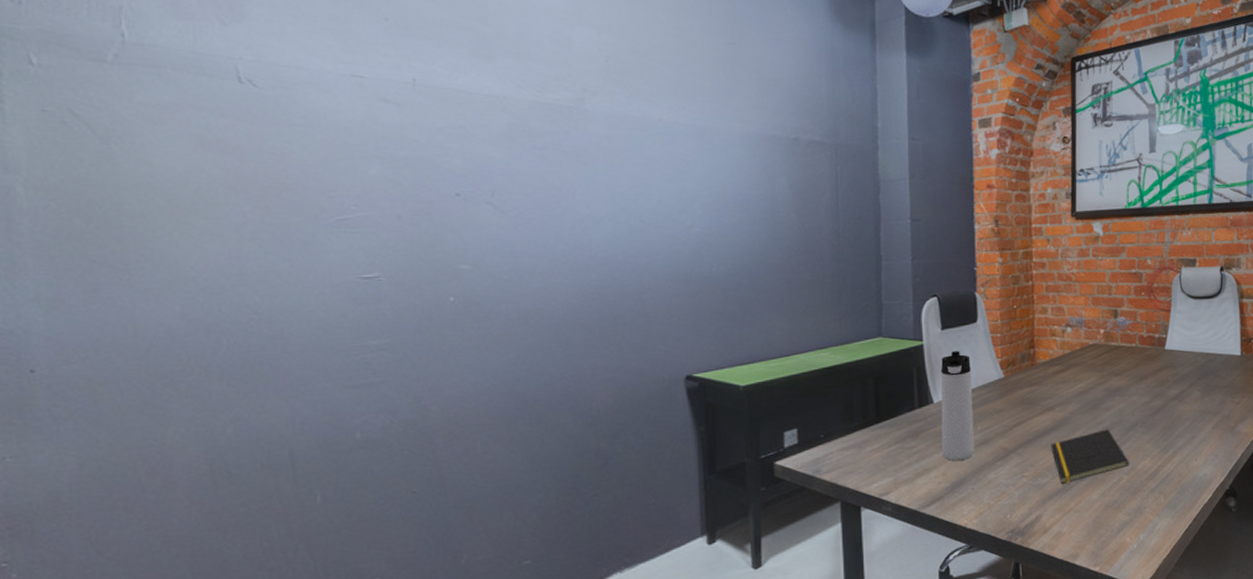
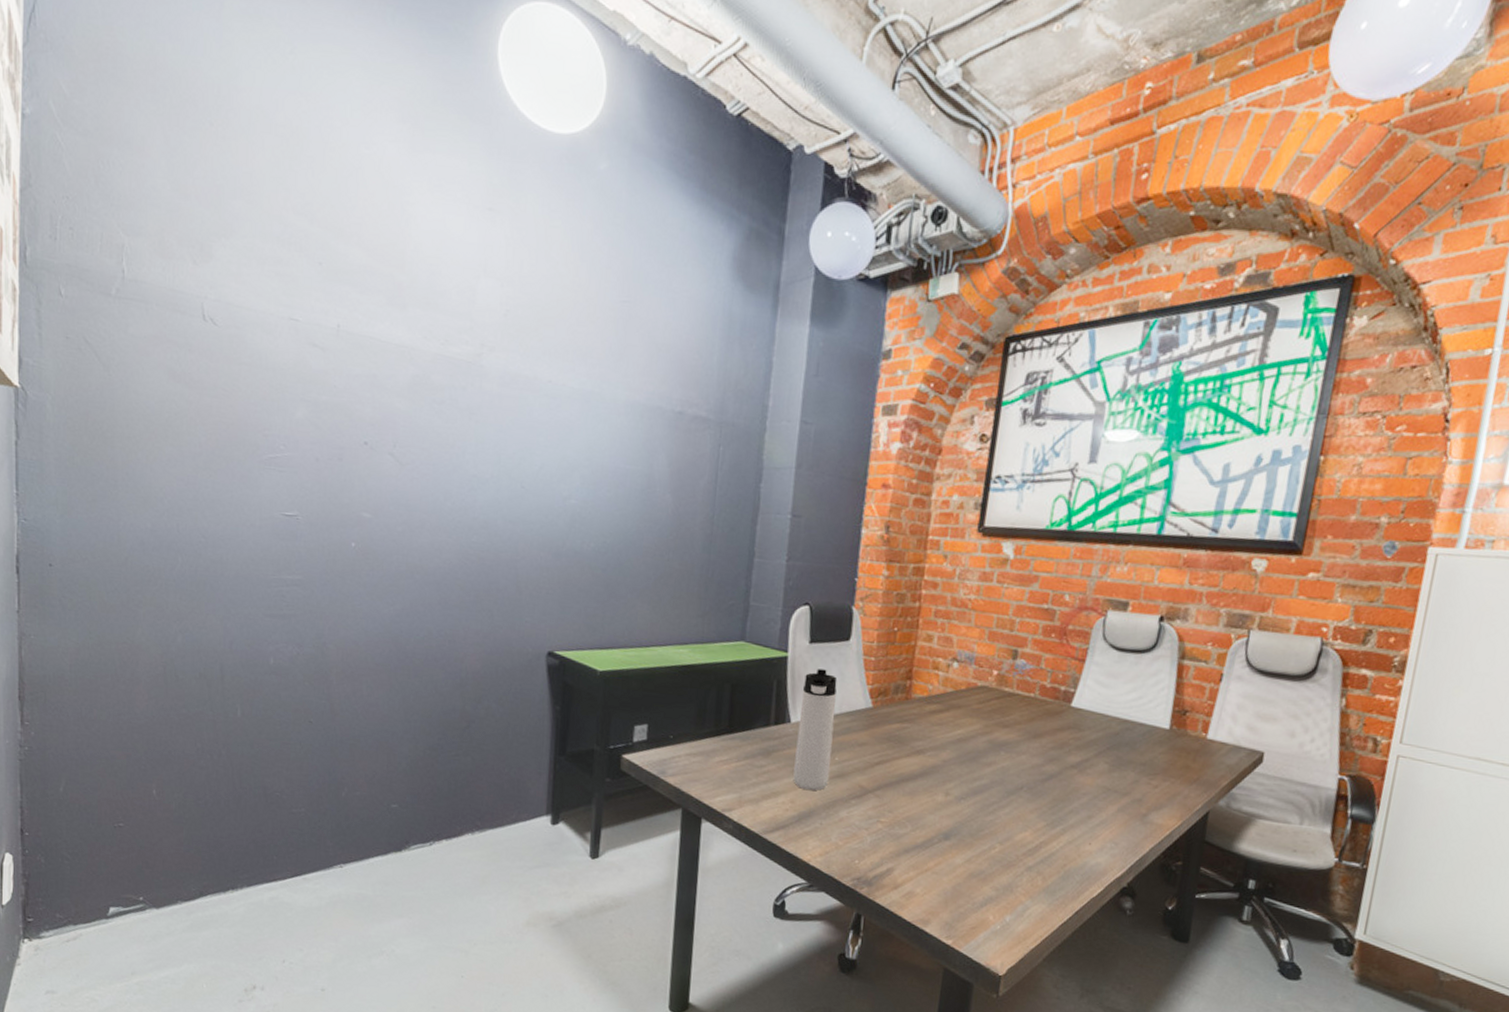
notepad: present [1051,429,1129,484] -> none [915,787,1006,840]

